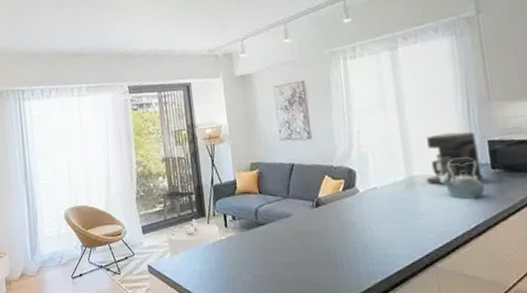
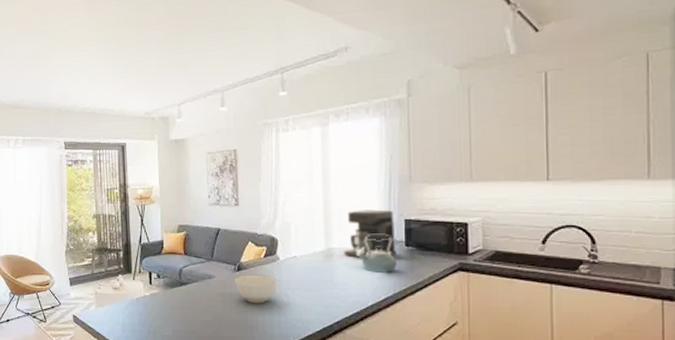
bowl: none [314,209,359,241] -> present [235,274,276,304]

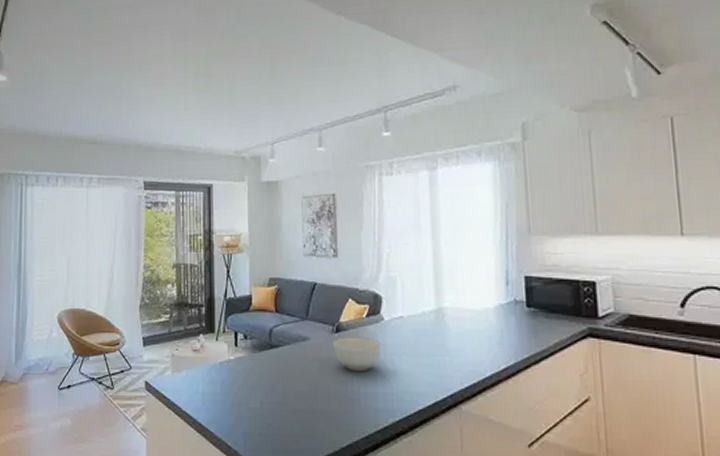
coffee maker: present [344,209,396,258] -> none [457,264,517,320]
kettle: present [356,235,397,272] -> none [471,293,518,337]

